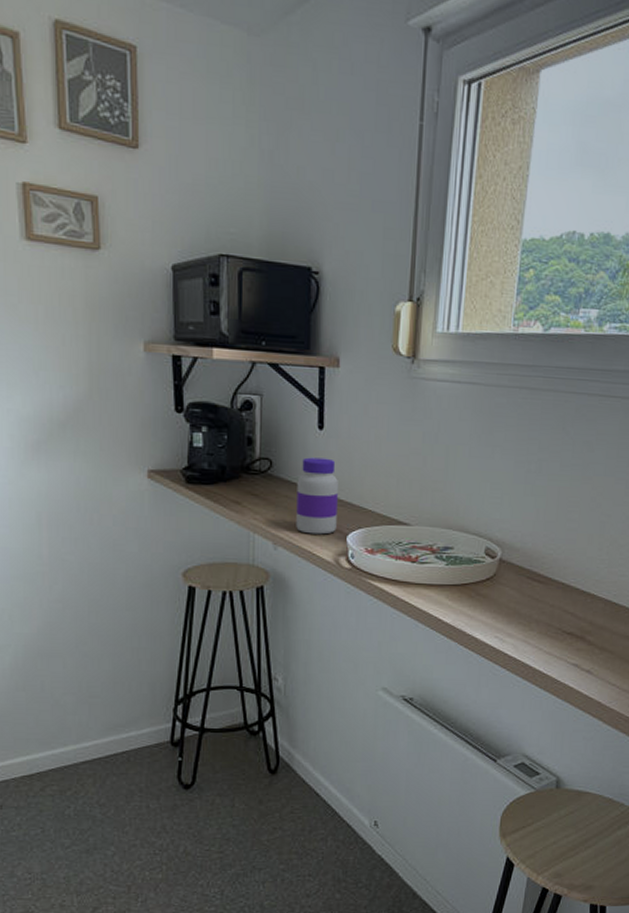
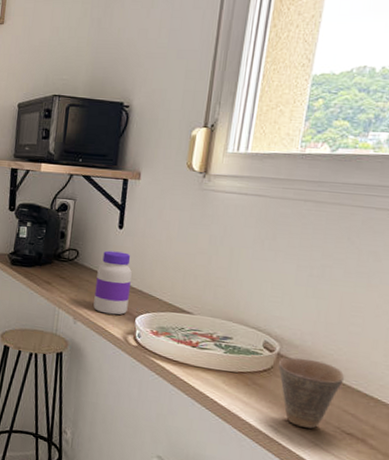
cup: none [501,561,564,633] -> present [278,357,345,429]

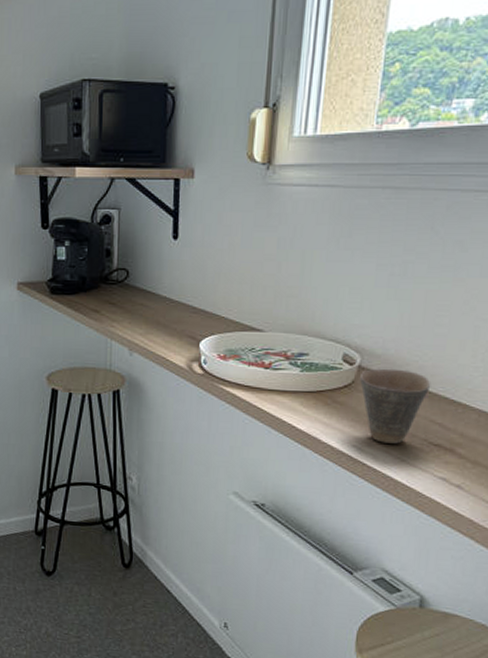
jar: present [93,250,132,315] -> none [150,266,192,341]

